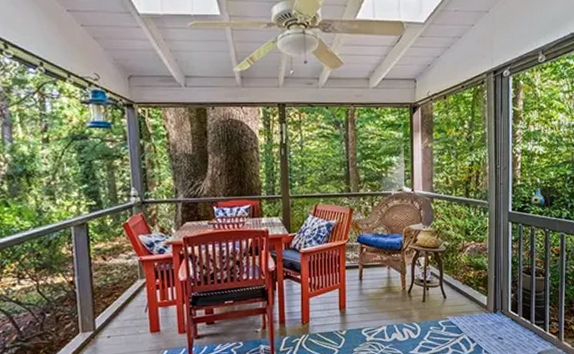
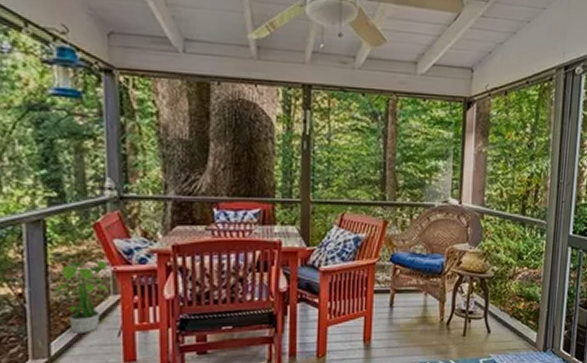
potted plant: none [96,250,139,311] -> present [53,256,112,333]

